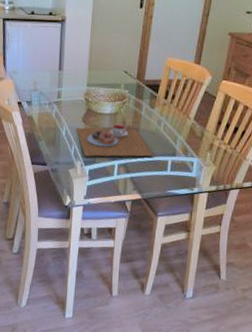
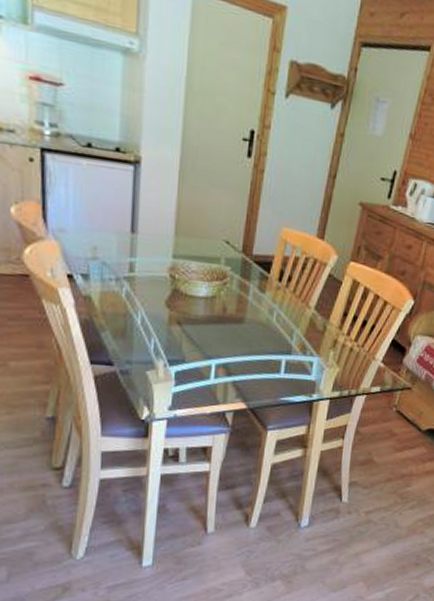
place setting: present [76,124,154,157] -> none [157,311,264,355]

